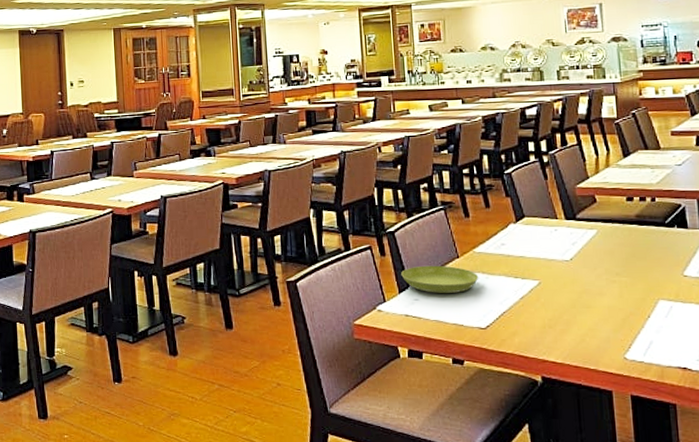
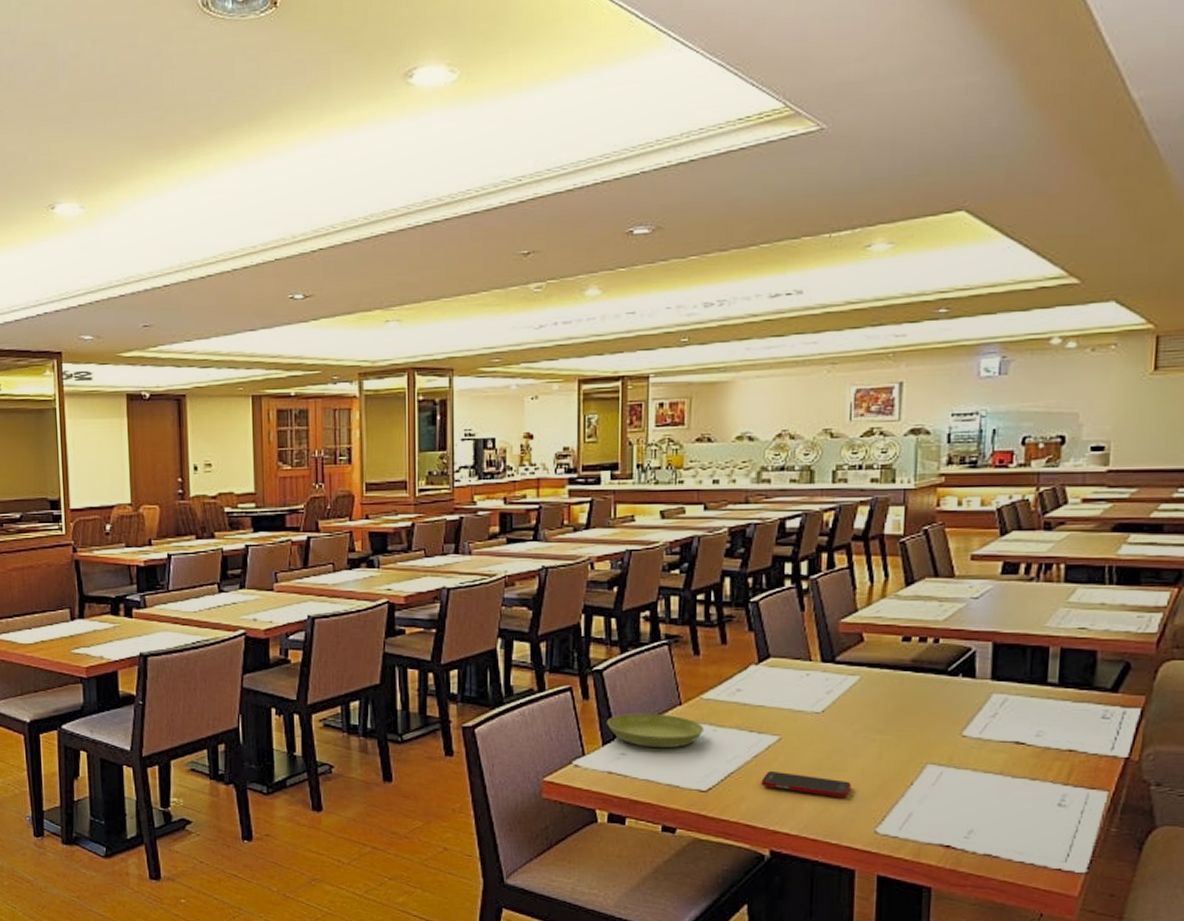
cell phone: none [528,310,601,330] -> present [761,772,851,797]

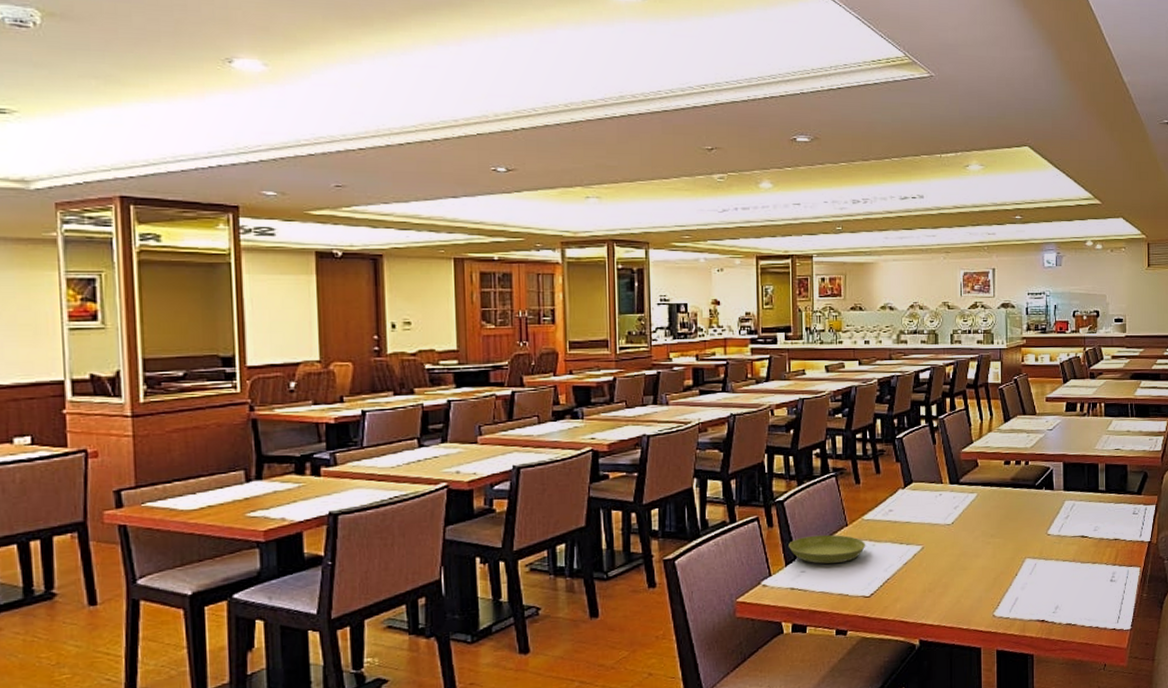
cell phone: present [761,772,851,797] -> none [910,574,975,591]

